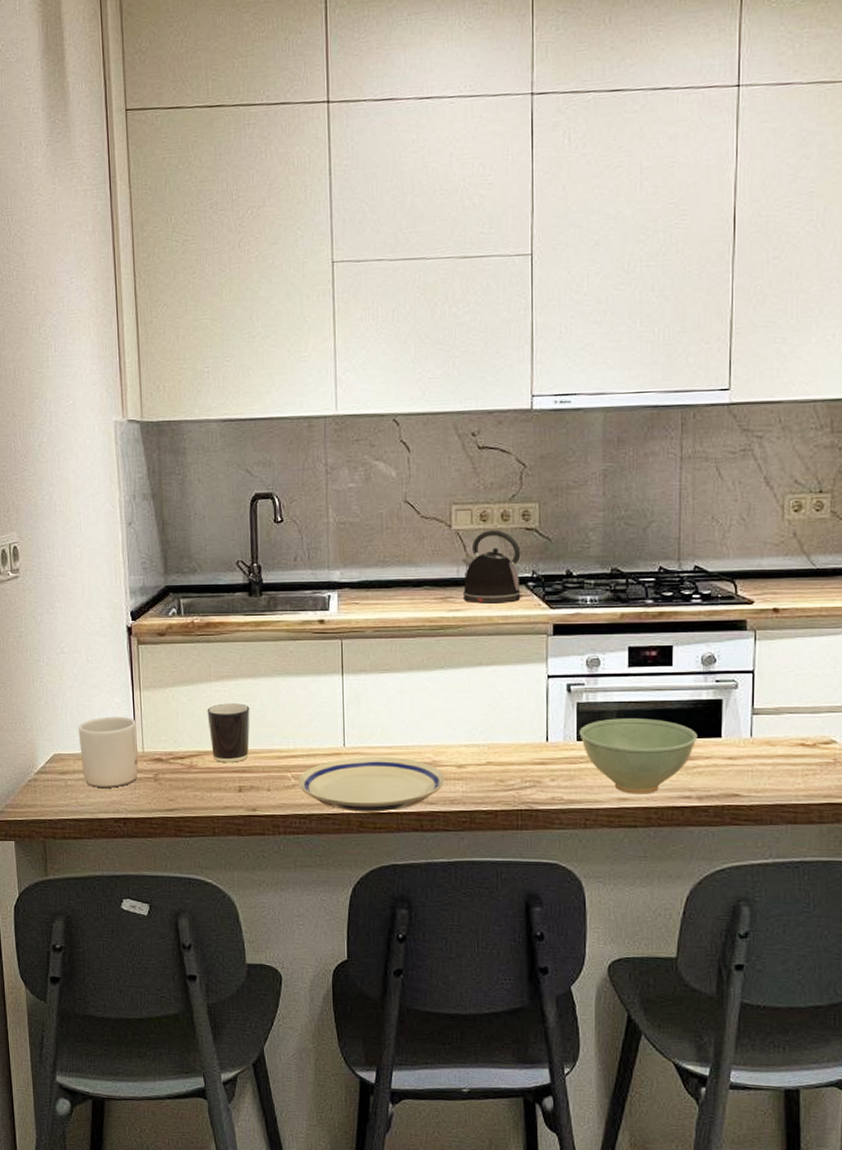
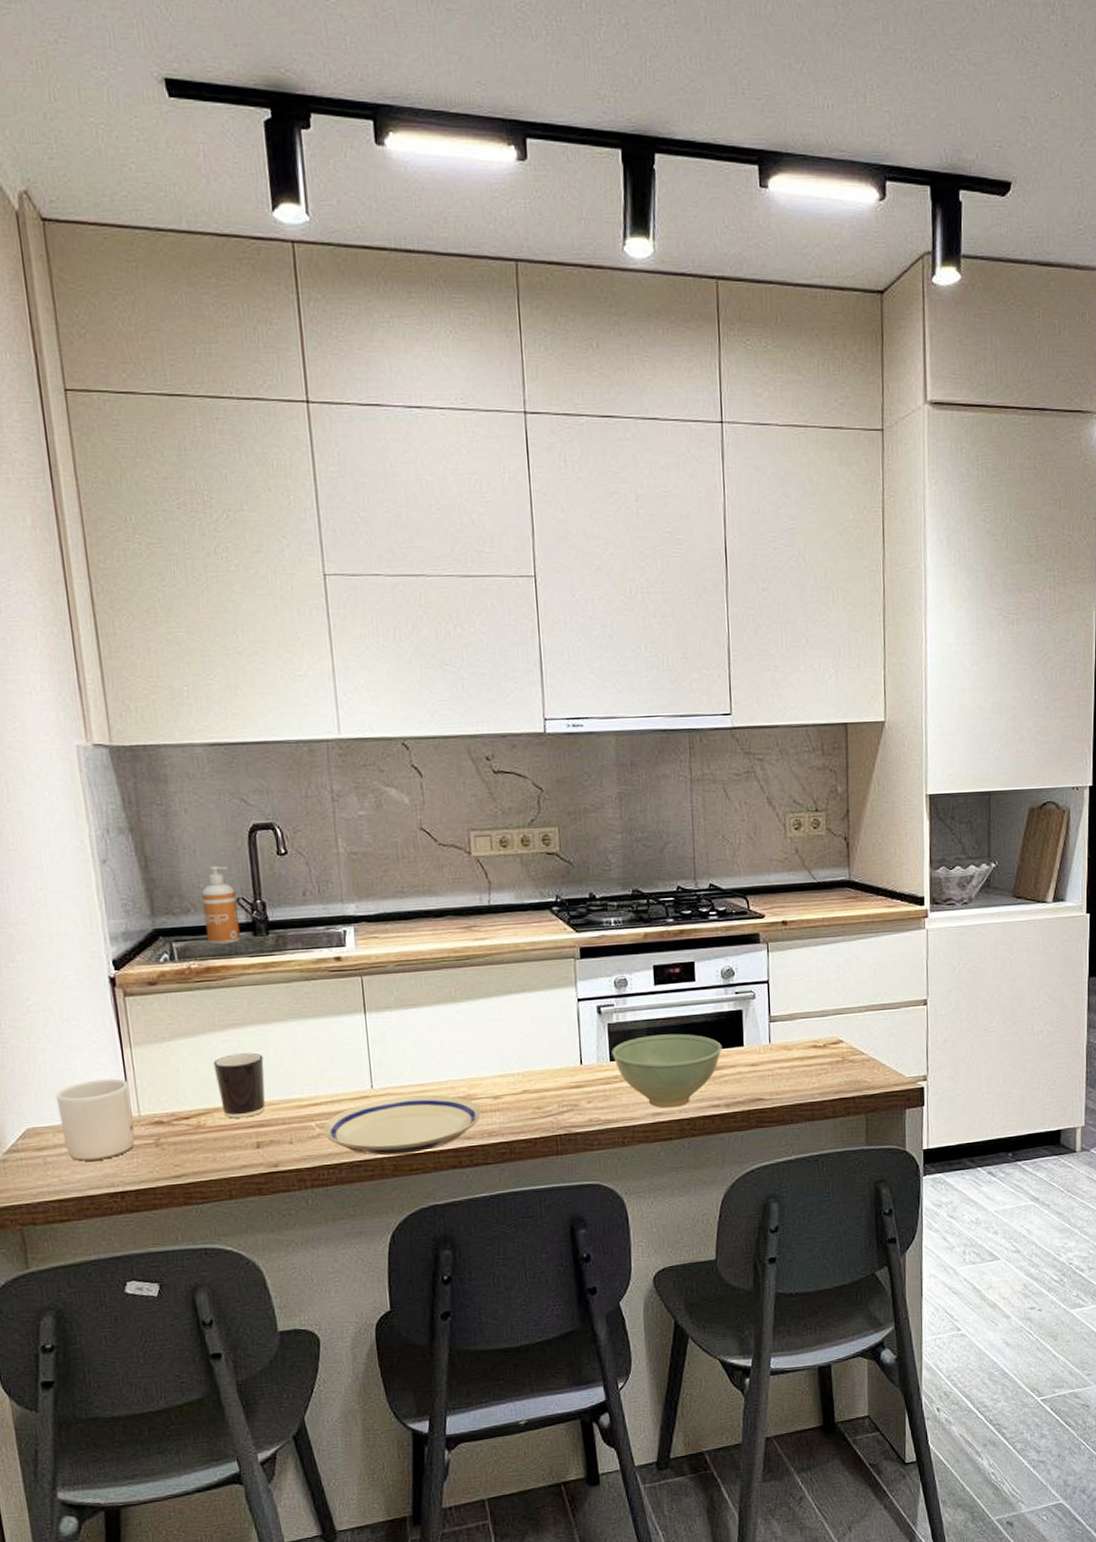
soap dispenser: none [207,531,238,602] -> present [201,866,241,944]
kettle: present [462,530,523,604] -> none [484,855,548,931]

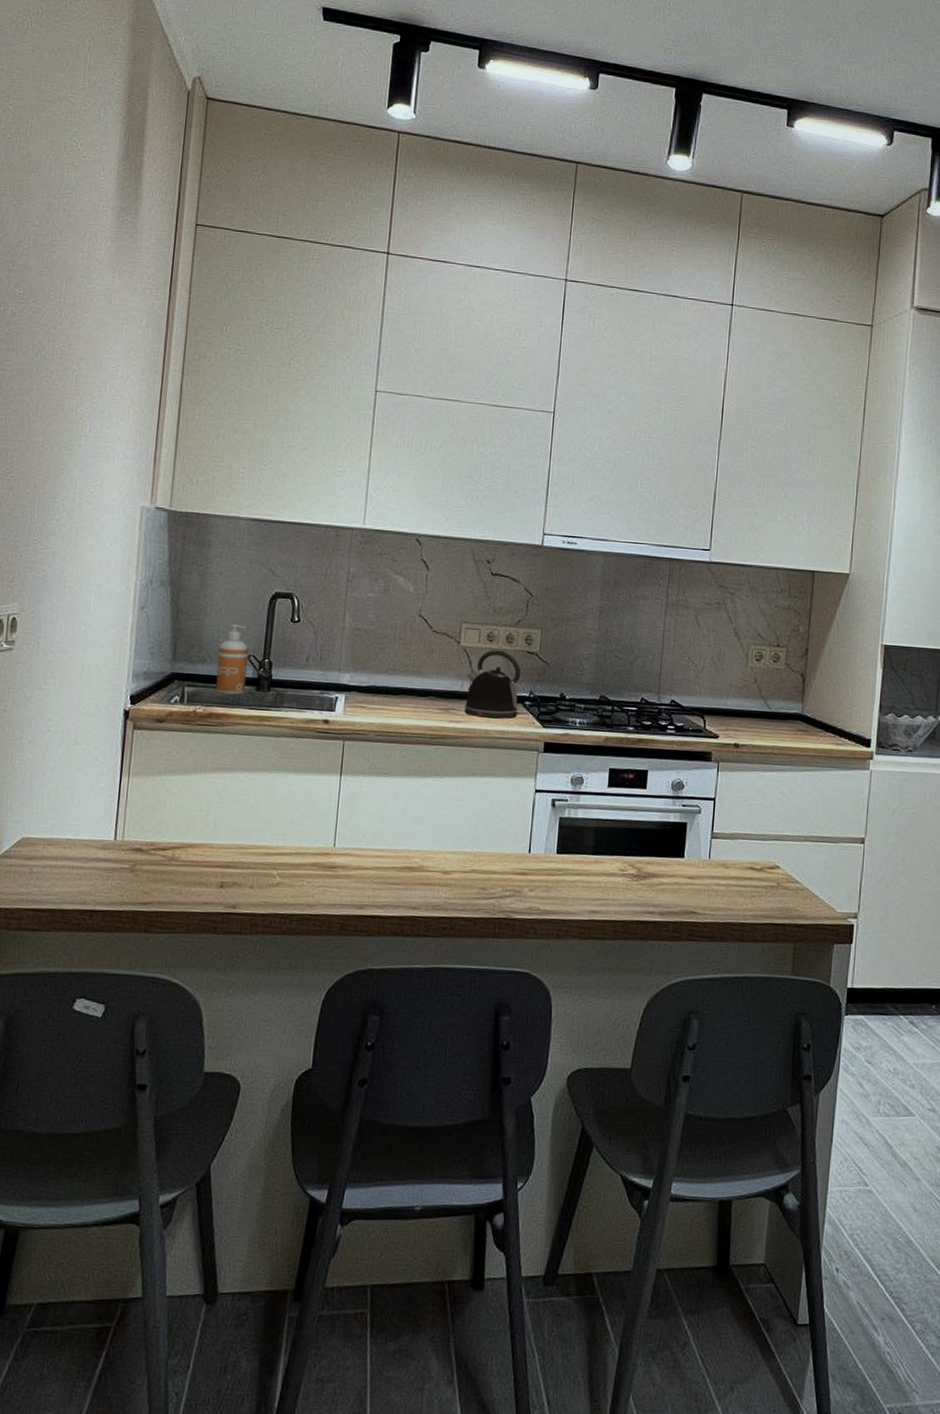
mug: present [55,1078,135,1162] -> none [52,801,121,877]
mug: present [213,1052,266,1119] -> none [196,795,243,857]
plate: present [323,1094,481,1156] -> none [283,858,430,915]
kettle: none [484,855,548,931] -> present [464,649,521,719]
bowl: present [612,1033,722,1108] -> none [559,834,664,908]

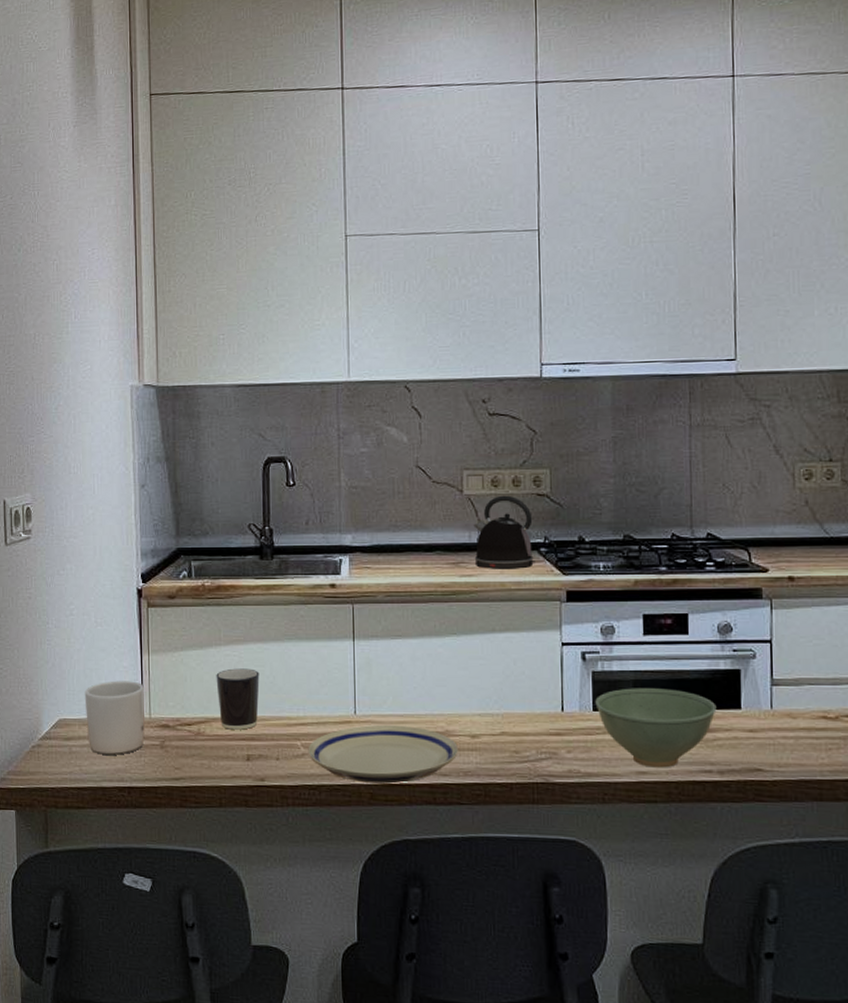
mug: none [52,801,121,877] -> present [84,681,146,755]
mug: none [196,795,243,857] -> present [216,668,260,730]
soap dispenser: present [215,624,248,694] -> none [219,494,250,565]
plate: none [283,858,430,915] -> present [308,725,458,784]
bowl: none [559,834,664,908] -> present [595,688,717,768]

